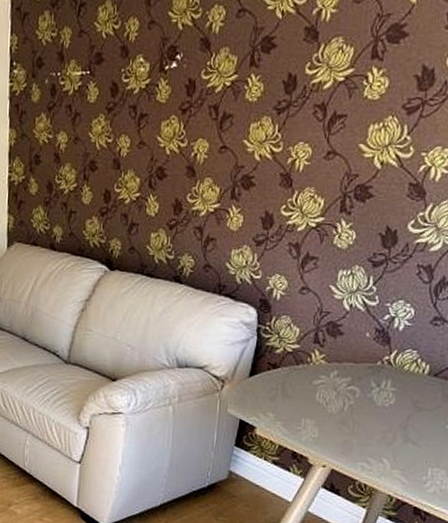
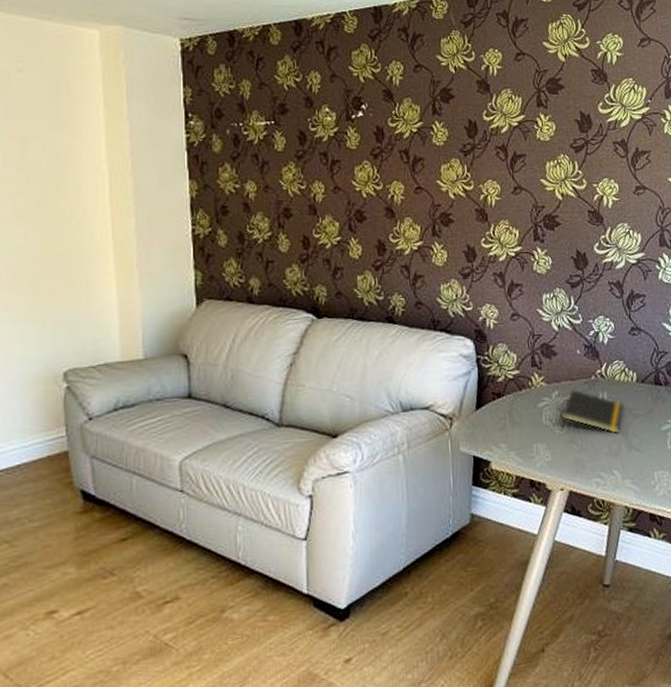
notepad: none [335,371,409,424] -> present [561,388,625,435]

